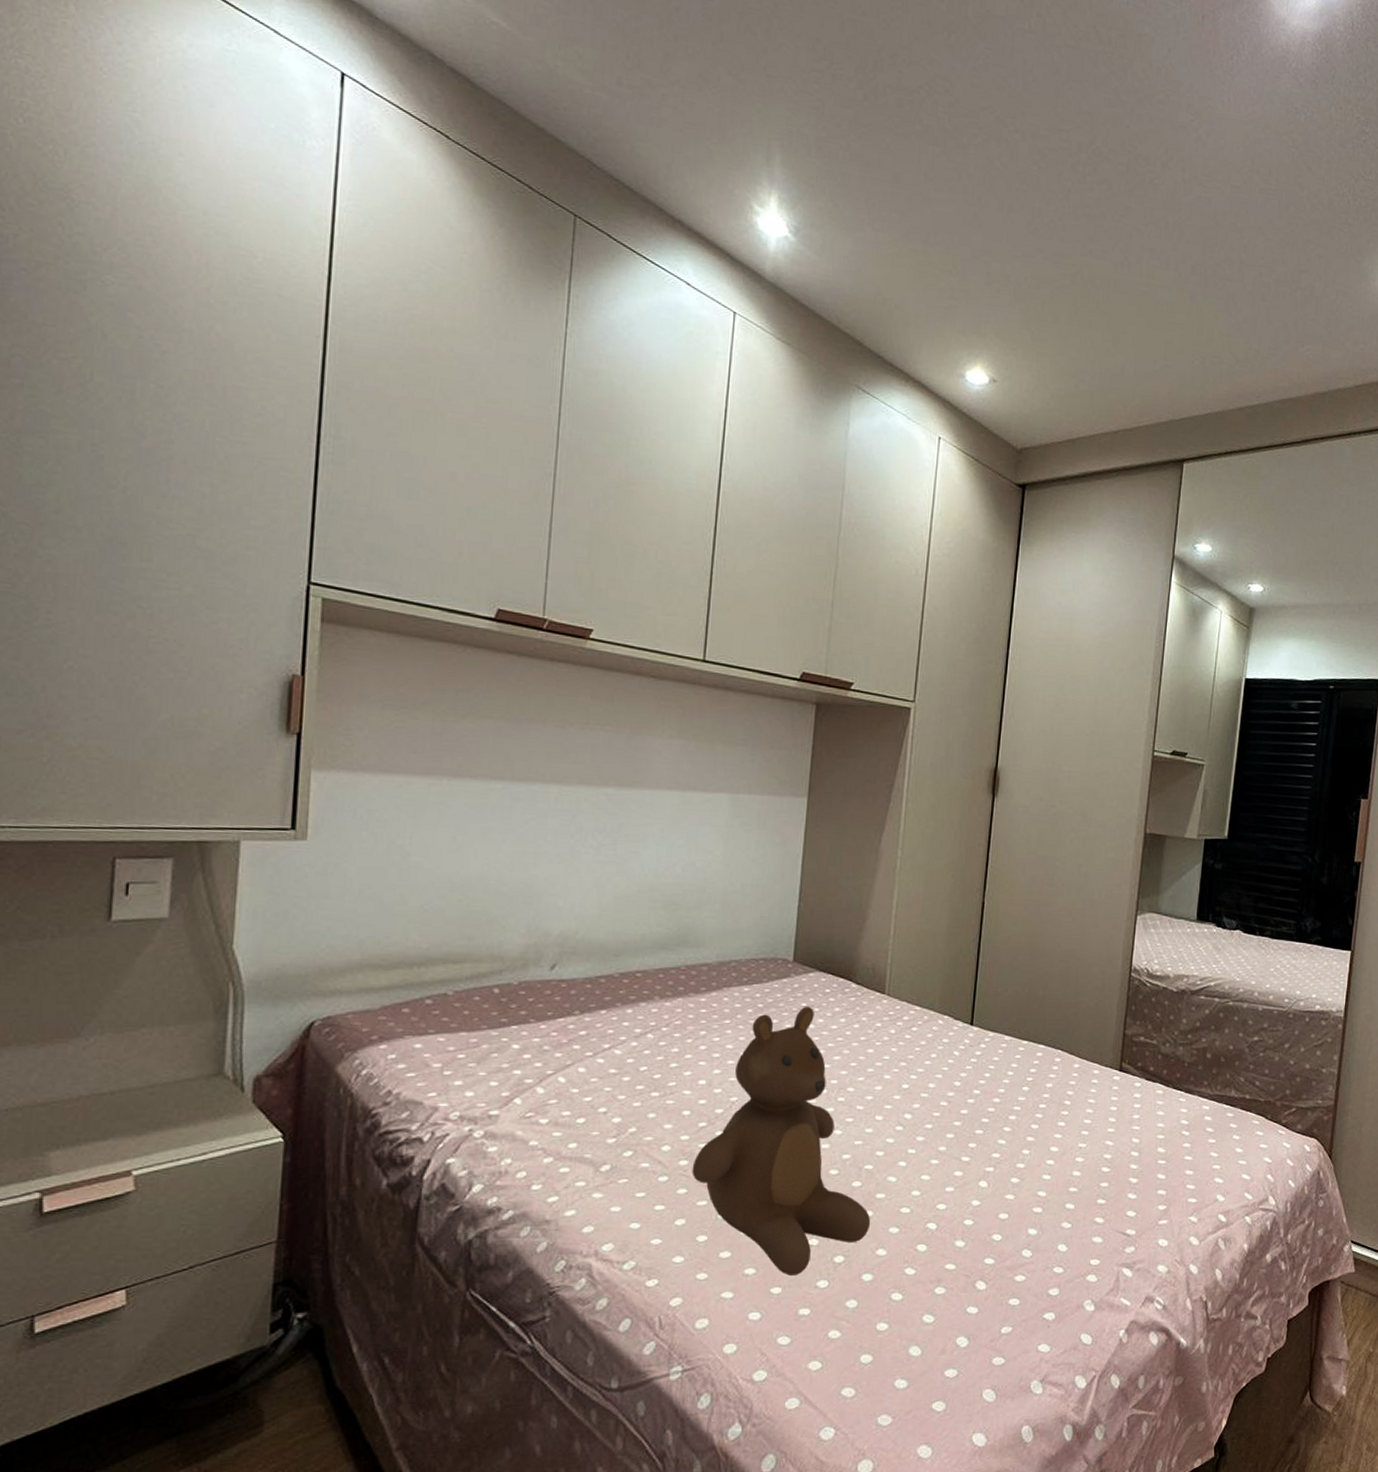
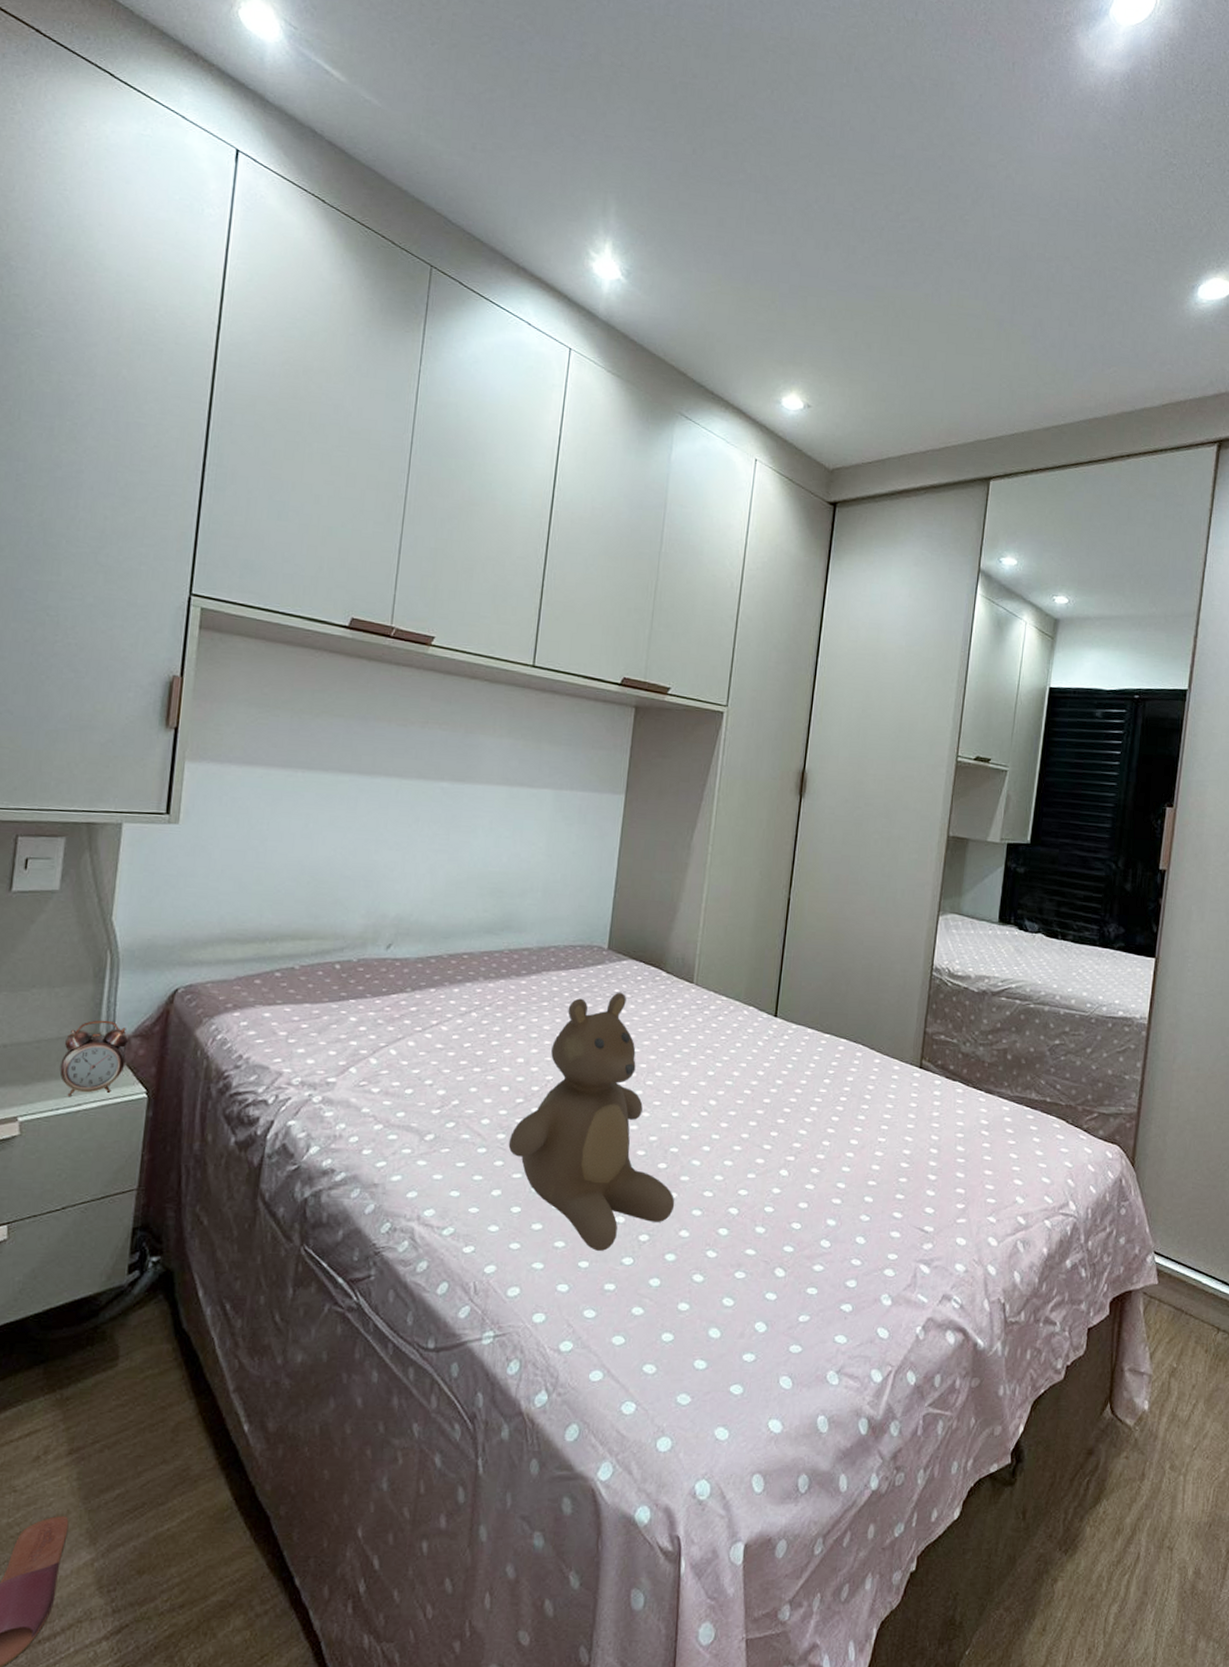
alarm clock: none [179,1059,260,1145] -> present [60,1020,130,1096]

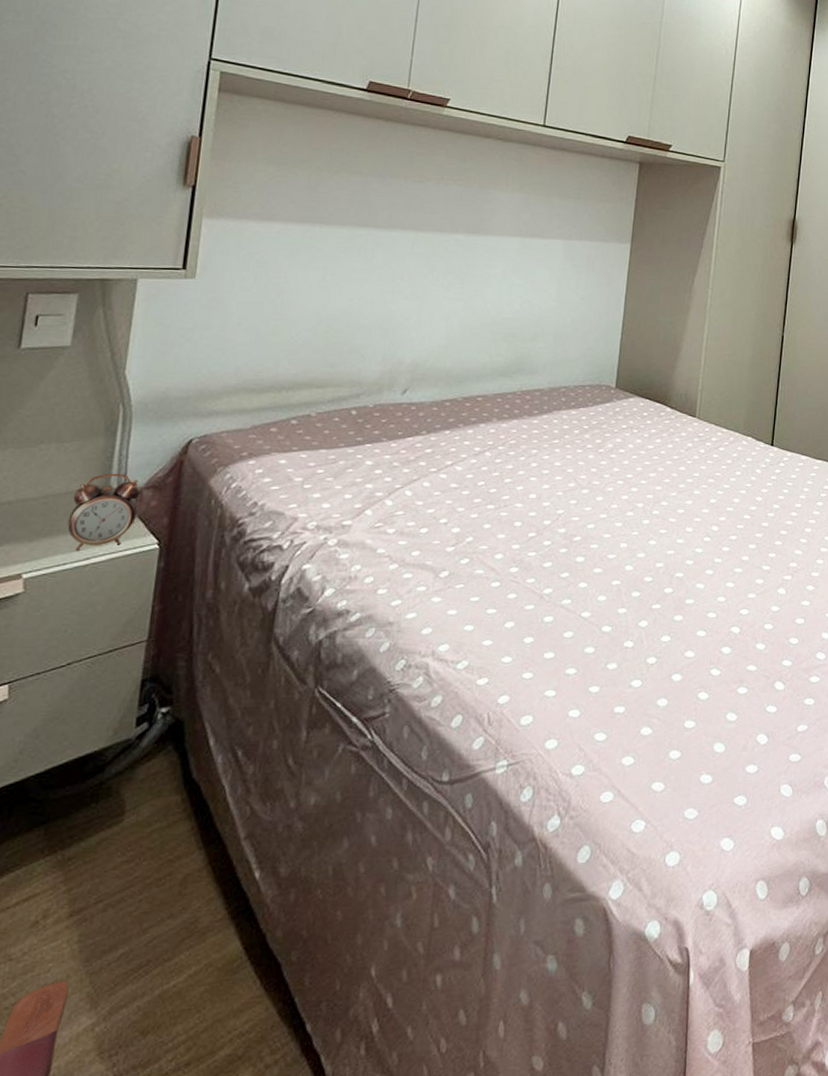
teddy bear: present [508,992,675,1251] -> none [521,427,681,675]

